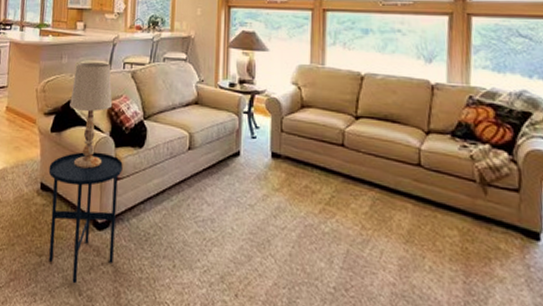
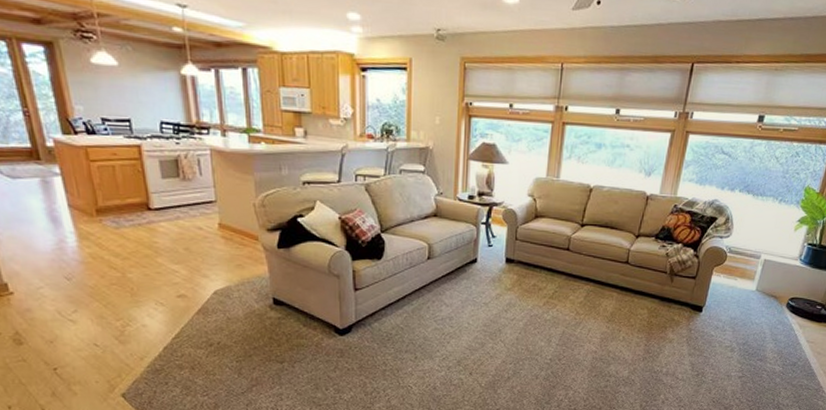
side table: present [48,151,123,284] -> none [280,265,361,382]
table lamp: present [69,62,112,169] -> none [296,173,345,282]

